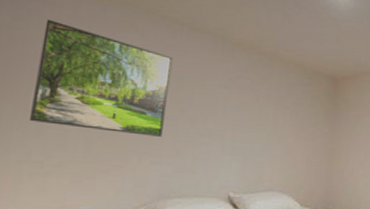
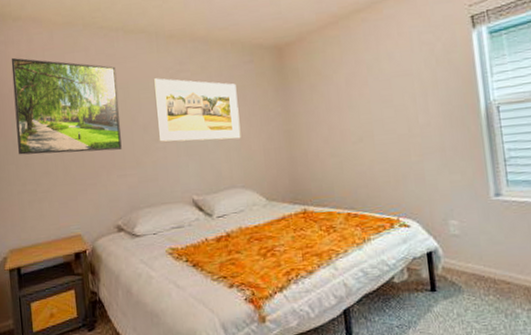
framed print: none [205,78,292,148] -> present [154,78,241,142]

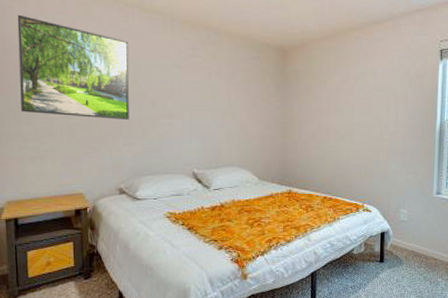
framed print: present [154,78,241,142] -> none [165,59,242,124]

